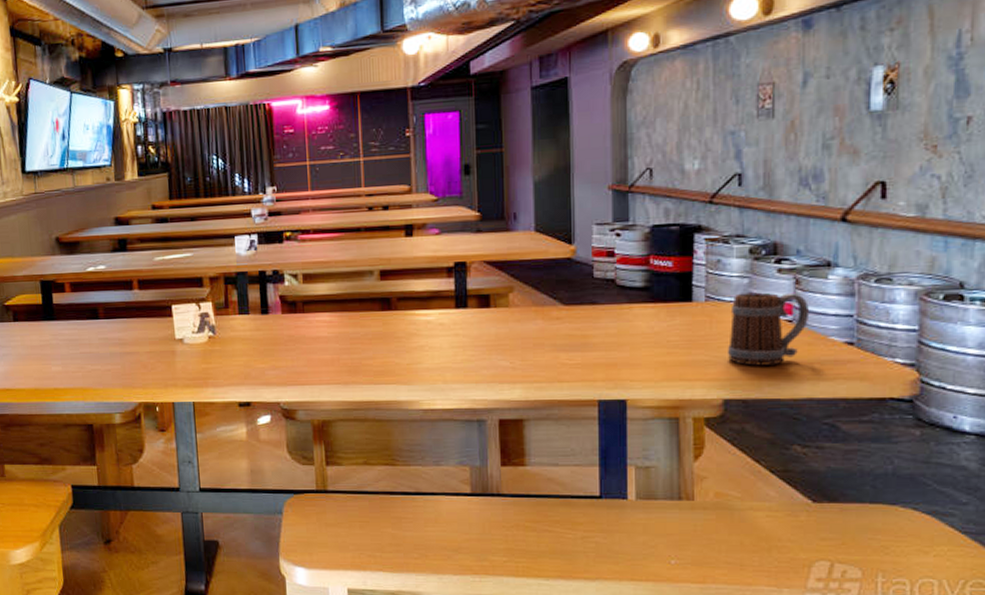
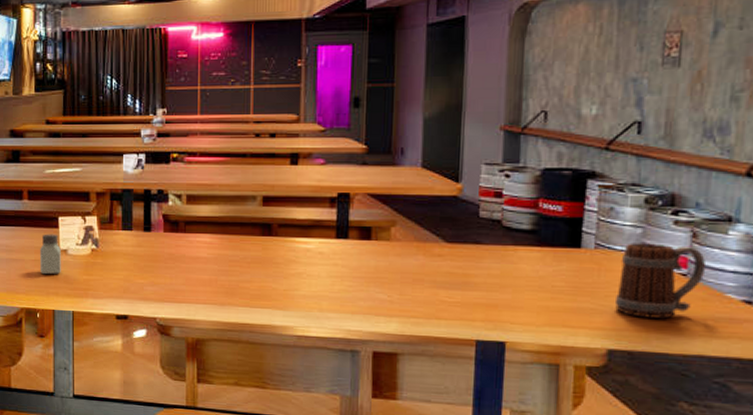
saltshaker: none [155,323,178,367] -> present [40,234,61,275]

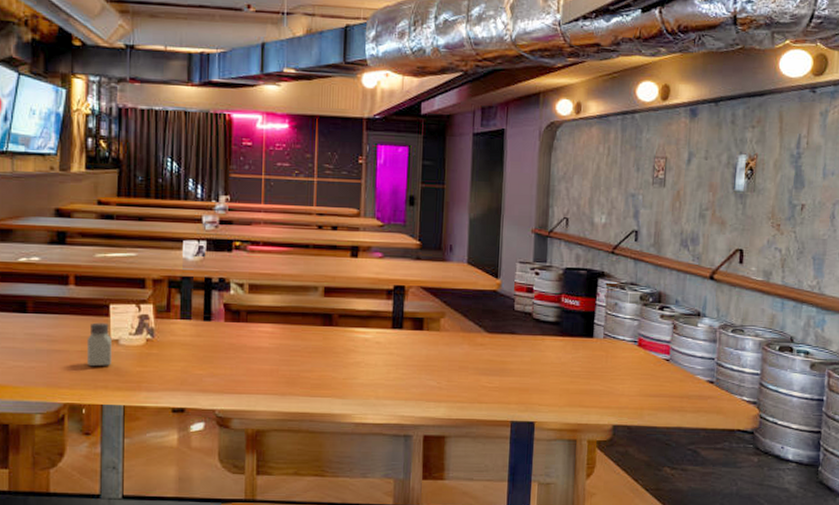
beer mug: present [614,243,707,319] -> none [618,333,683,397]

